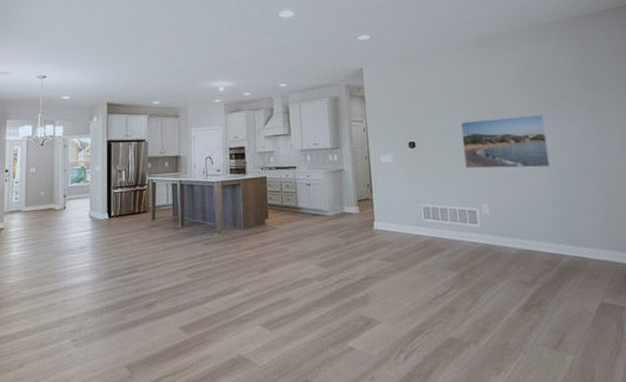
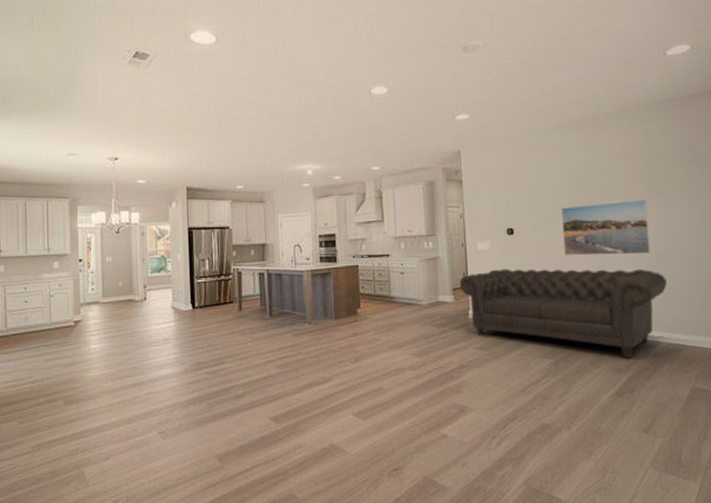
sofa: none [363,181,569,271] -> present [459,268,667,358]

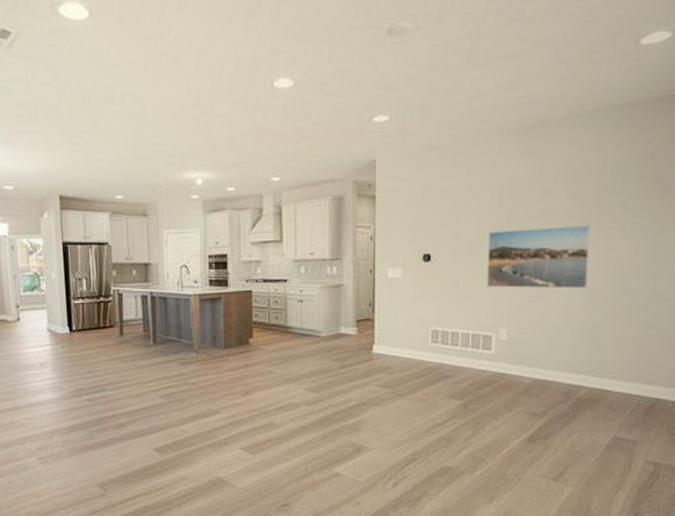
sofa: present [459,268,667,358] -> none [364,300,601,402]

